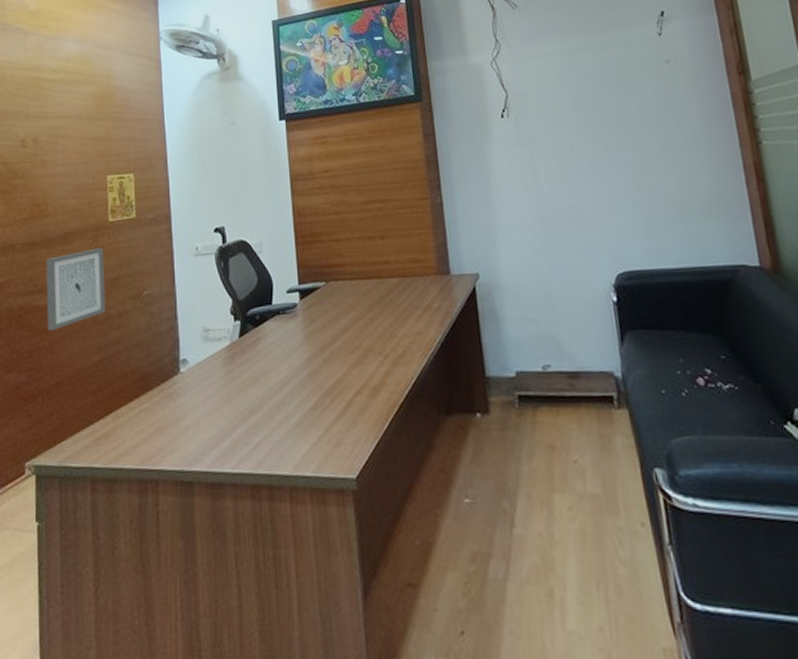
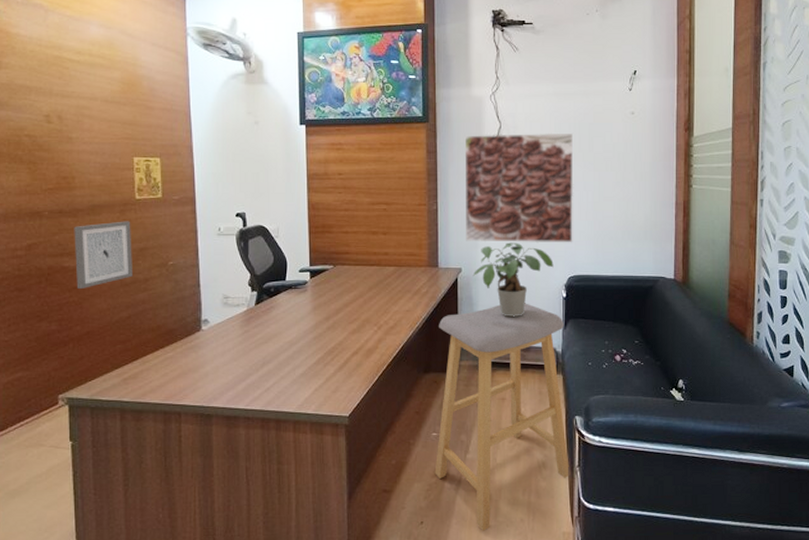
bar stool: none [458,313,661,646] -> present [434,303,571,531]
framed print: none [466,95,616,239] -> present [464,132,574,243]
potted plant: none [493,235,596,333] -> present [472,242,554,317]

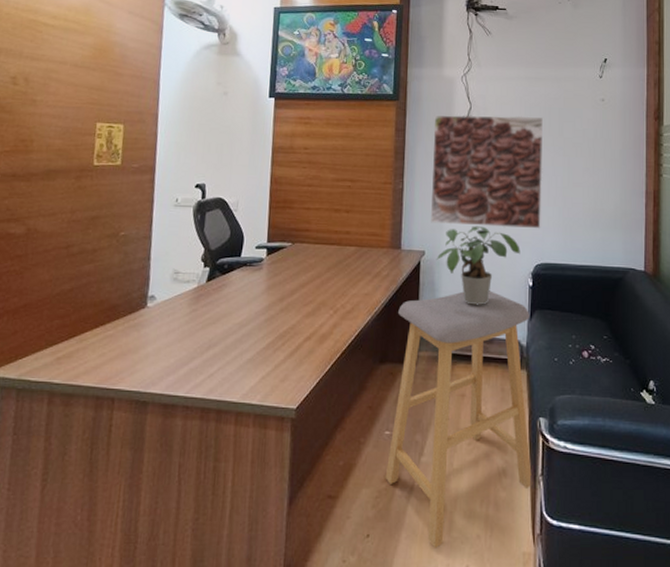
wall art: present [74,221,132,289] -> none [19,187,86,257]

